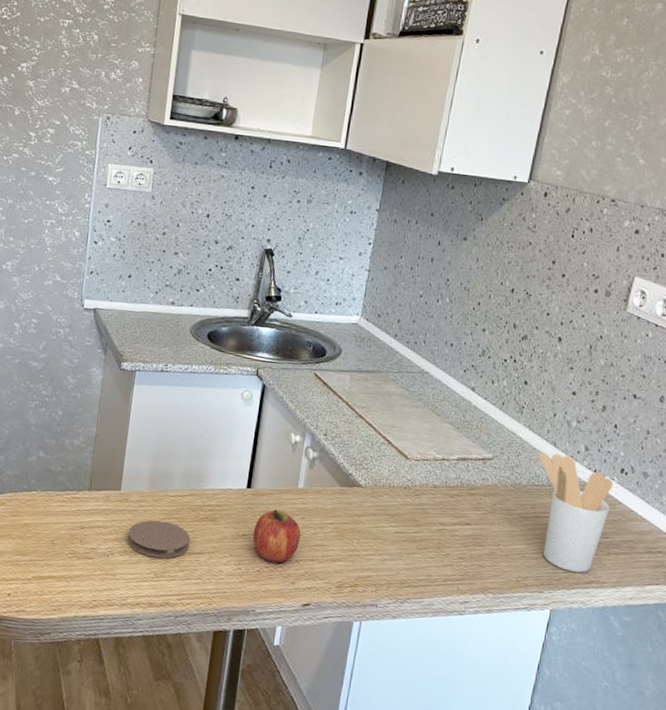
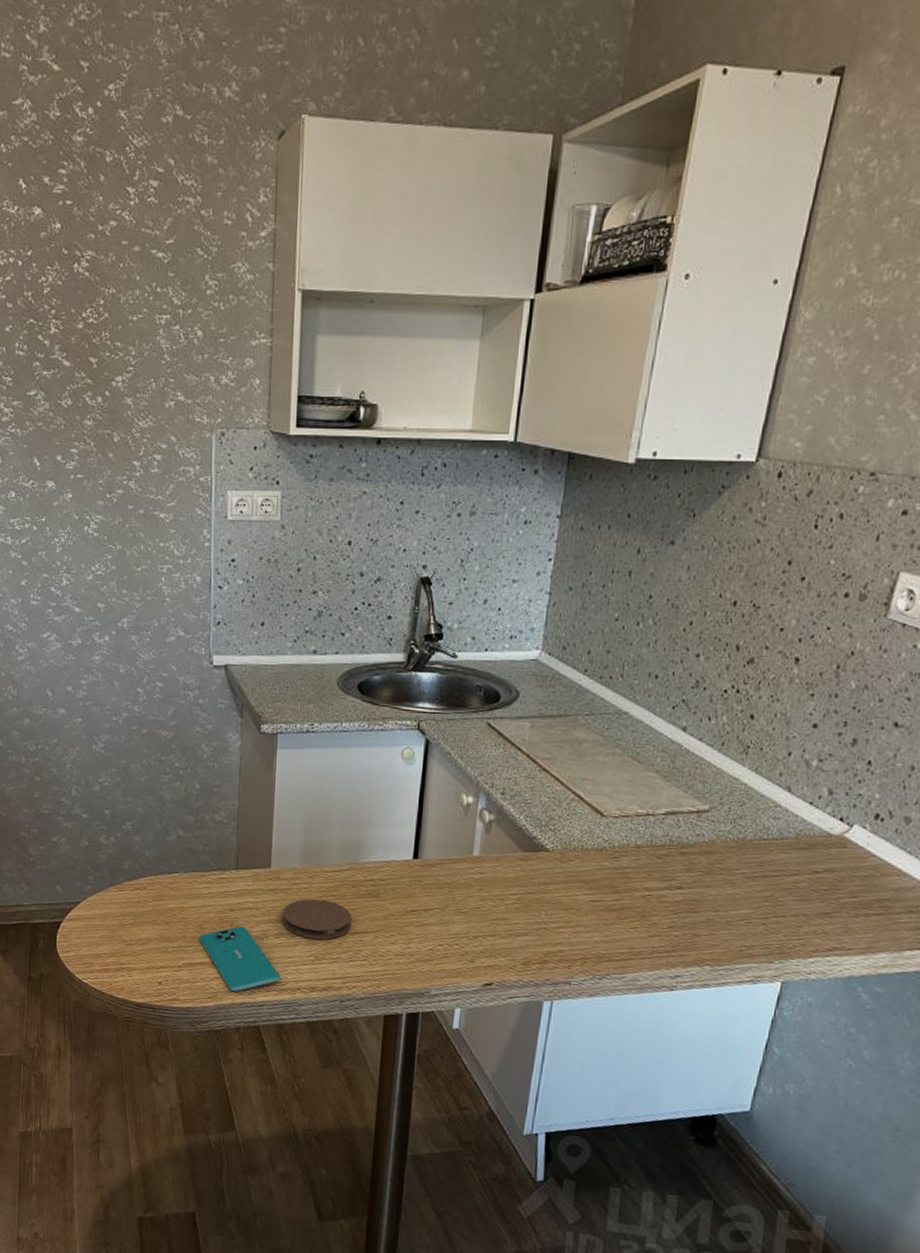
smartphone: none [50,542,122,605] -> present [199,926,281,991]
fruit: present [252,509,301,564] -> none [423,881,478,941]
utensil holder: present [538,452,614,573] -> none [768,799,866,939]

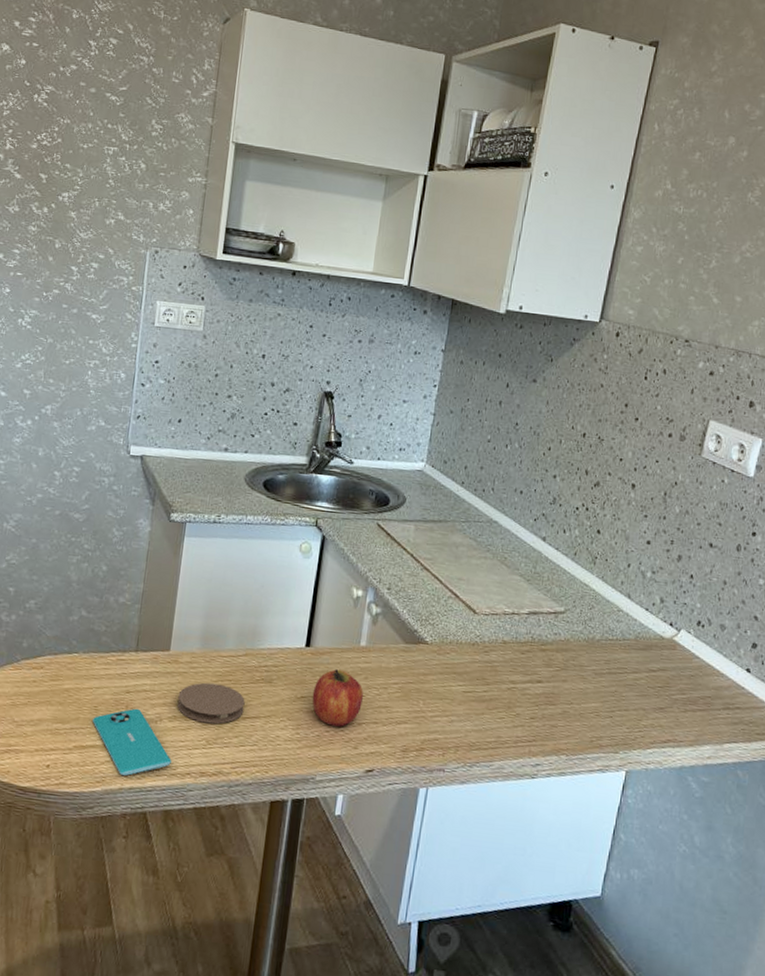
fruit: none [423,881,478,941] -> present [312,669,363,727]

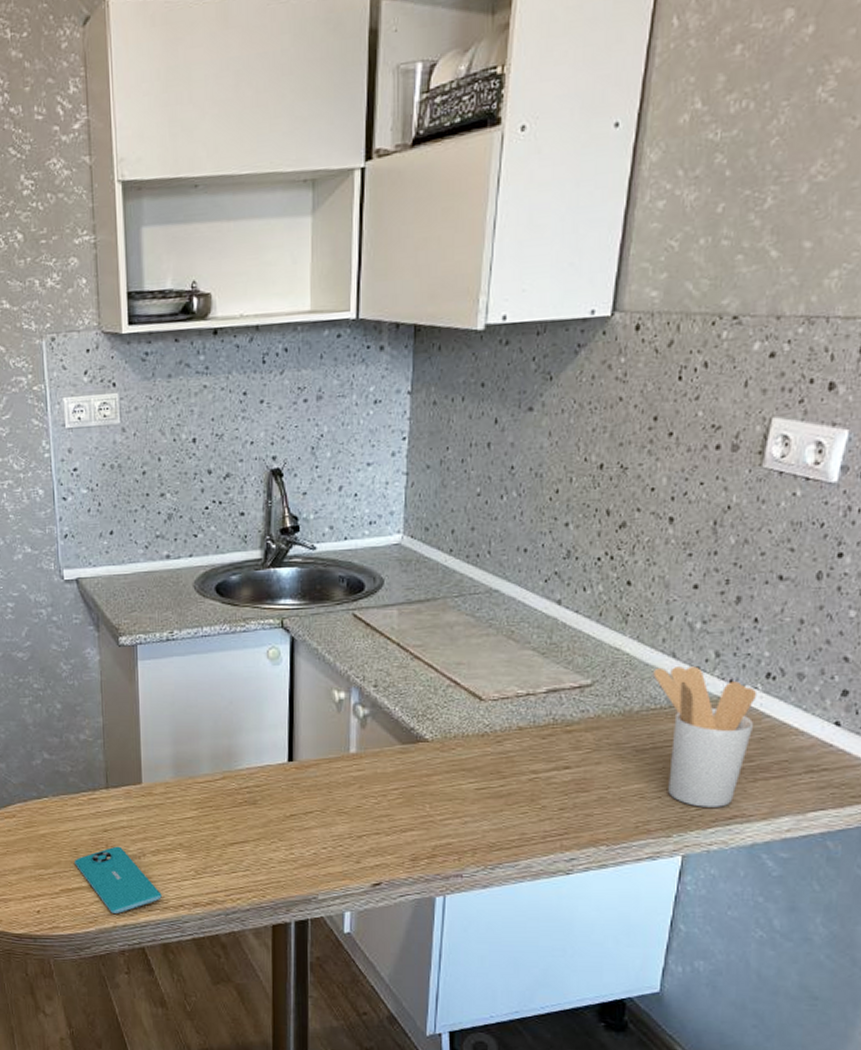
coaster: present [177,682,245,724] -> none [158,812,230,853]
fruit: present [312,669,363,727] -> none [303,782,360,842]
utensil holder: none [612,605,690,732] -> present [653,666,758,807]

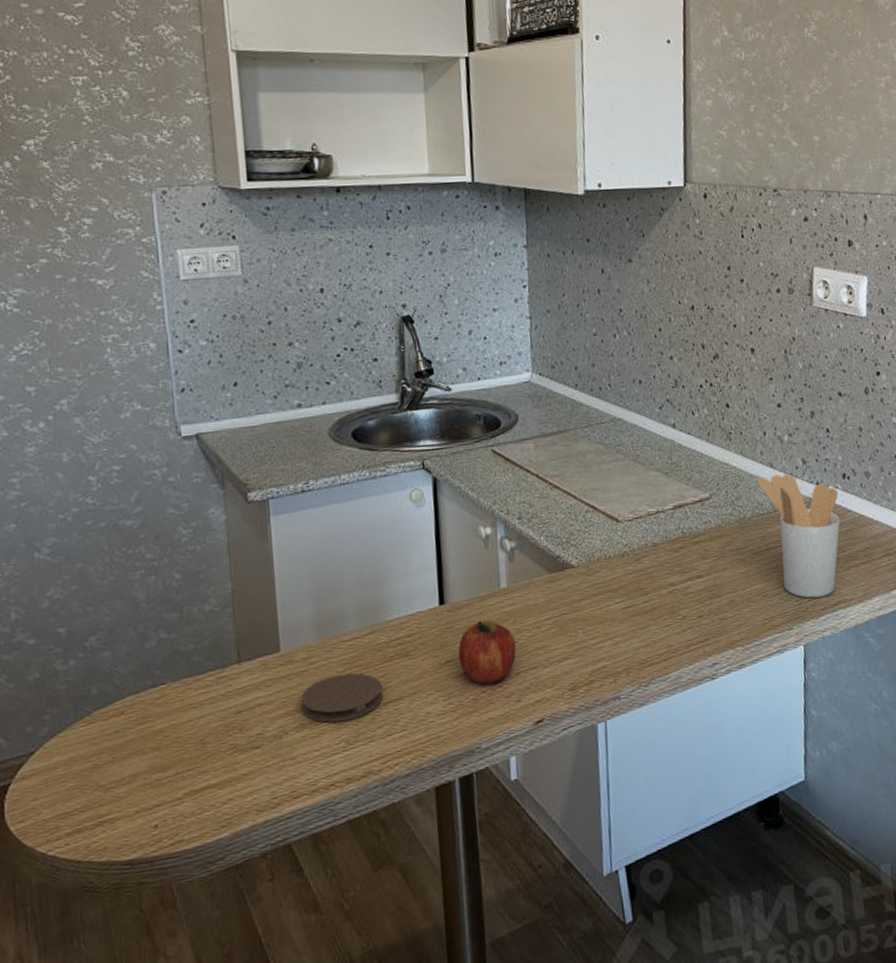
smartphone: present [75,846,162,913] -> none [201,727,309,810]
coaster: none [158,812,230,853] -> present [301,672,383,723]
fruit: none [303,782,360,842] -> present [458,620,516,685]

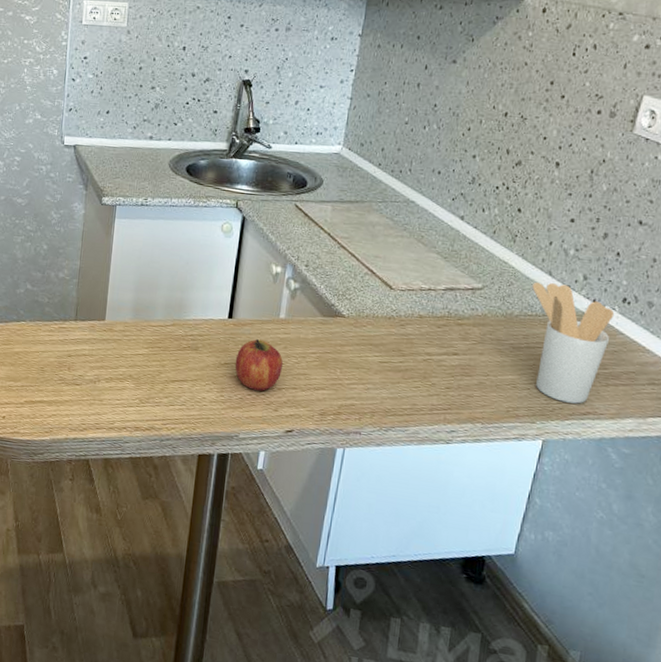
coaster: present [301,672,383,723] -> none [113,349,174,386]

